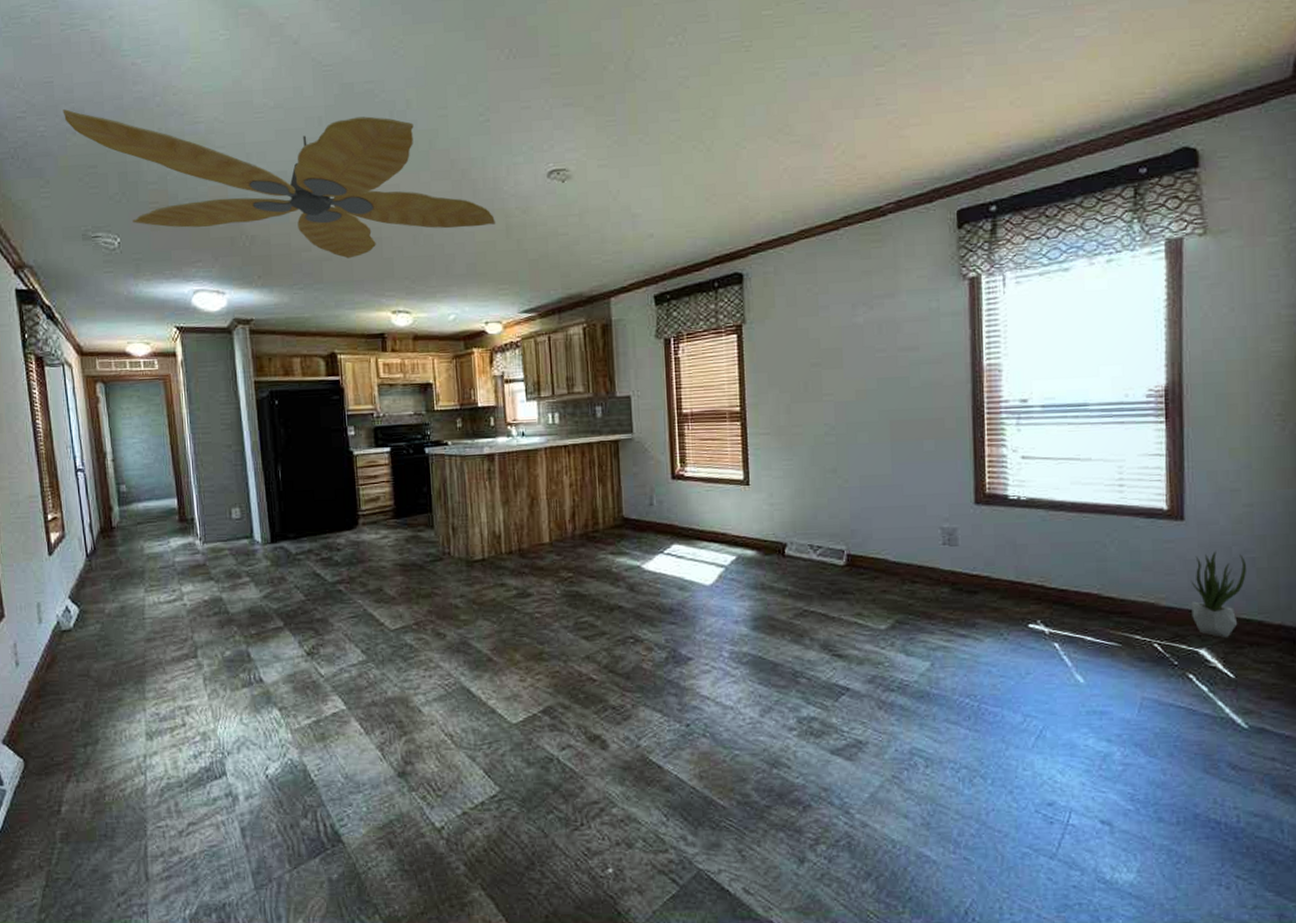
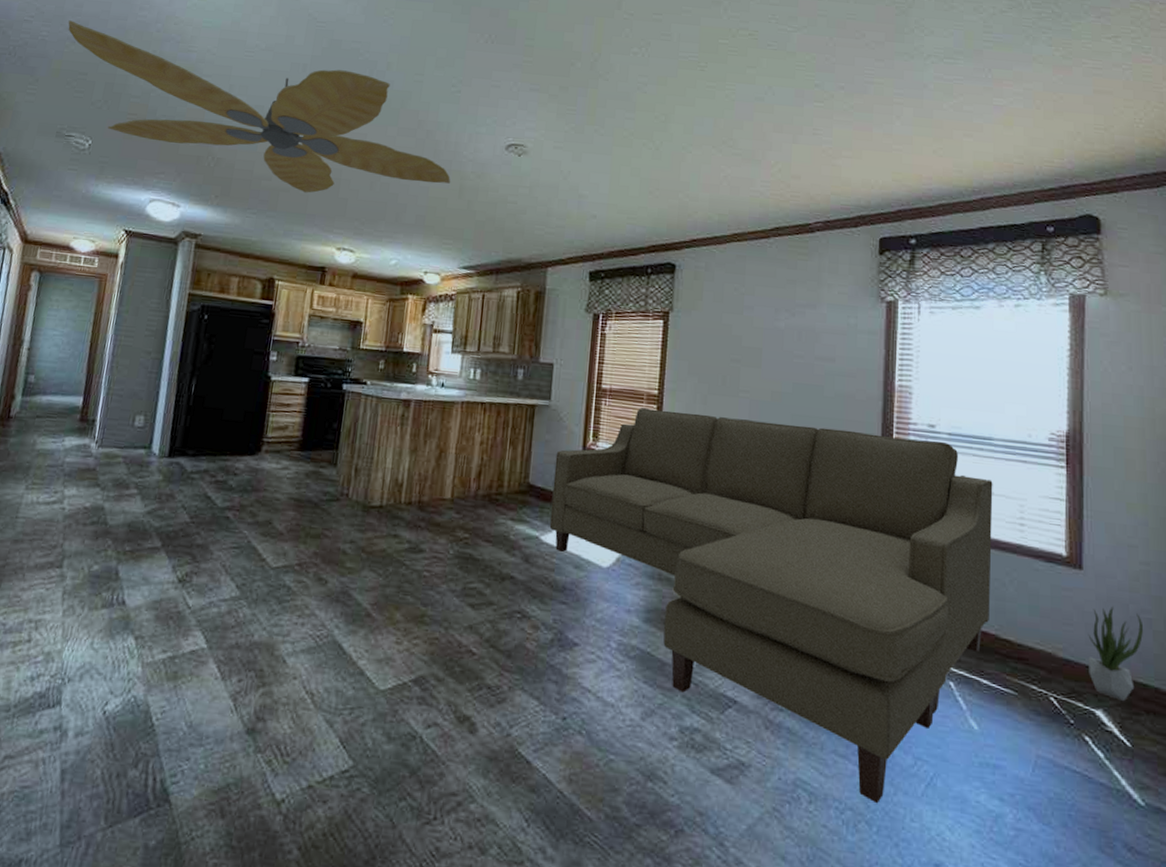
sofa: none [646,415,1092,760] -> present [549,408,993,804]

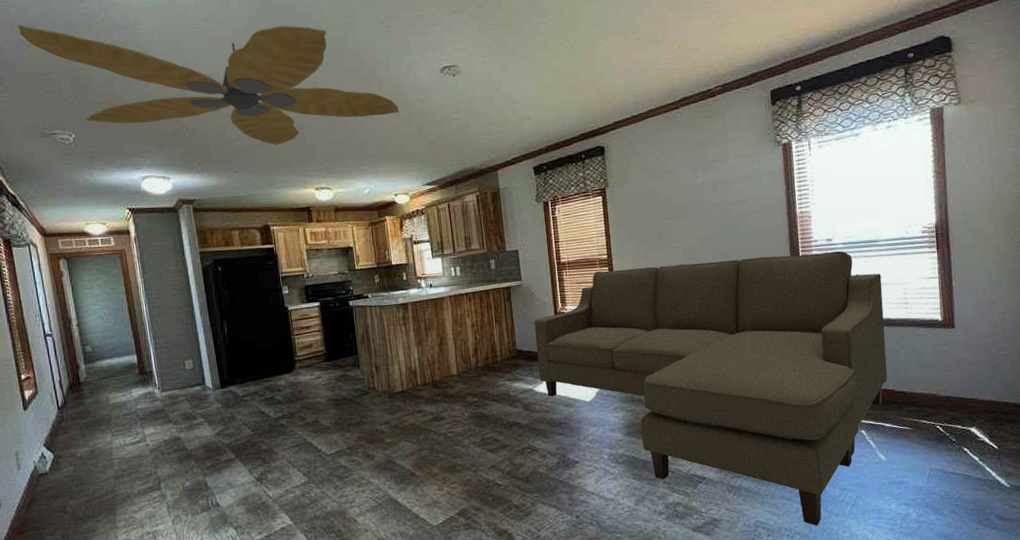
potted plant: present [1088,606,1143,701] -> none [962,351,1003,418]

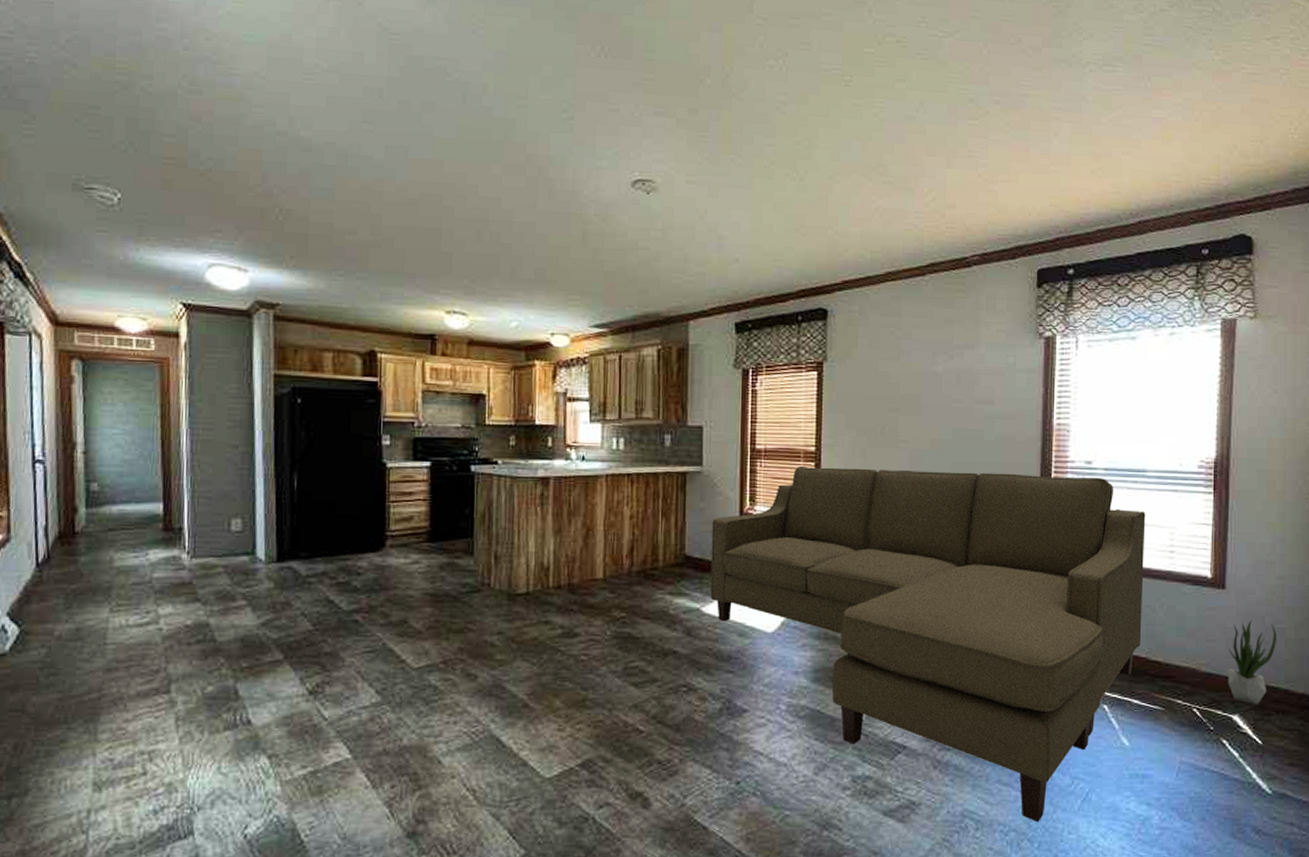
ceiling fan: present [17,25,400,146] -> none [62,36,572,248]
potted plant: none [962,351,1003,418] -> present [1228,620,1276,704]

